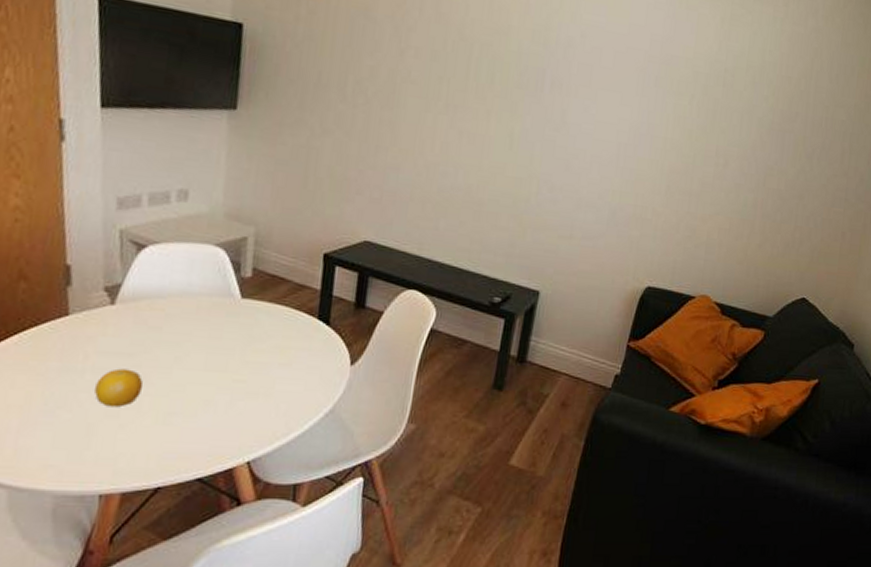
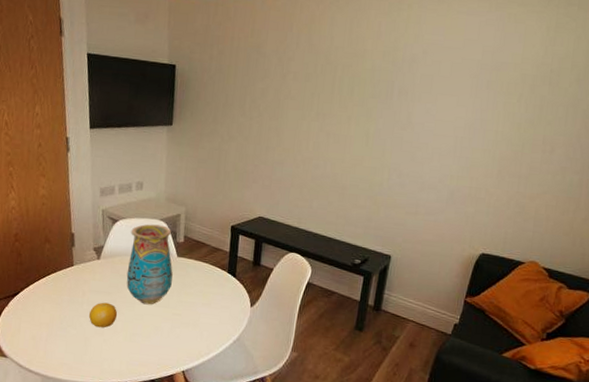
vase: none [159,251,234,370] -> present [126,224,173,305]

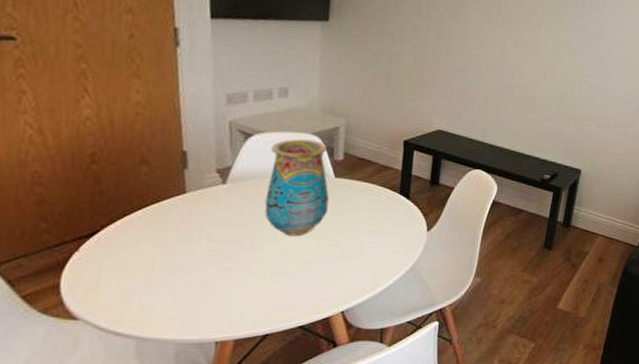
fruit: present [88,302,117,328] -> none [209,237,251,269]

